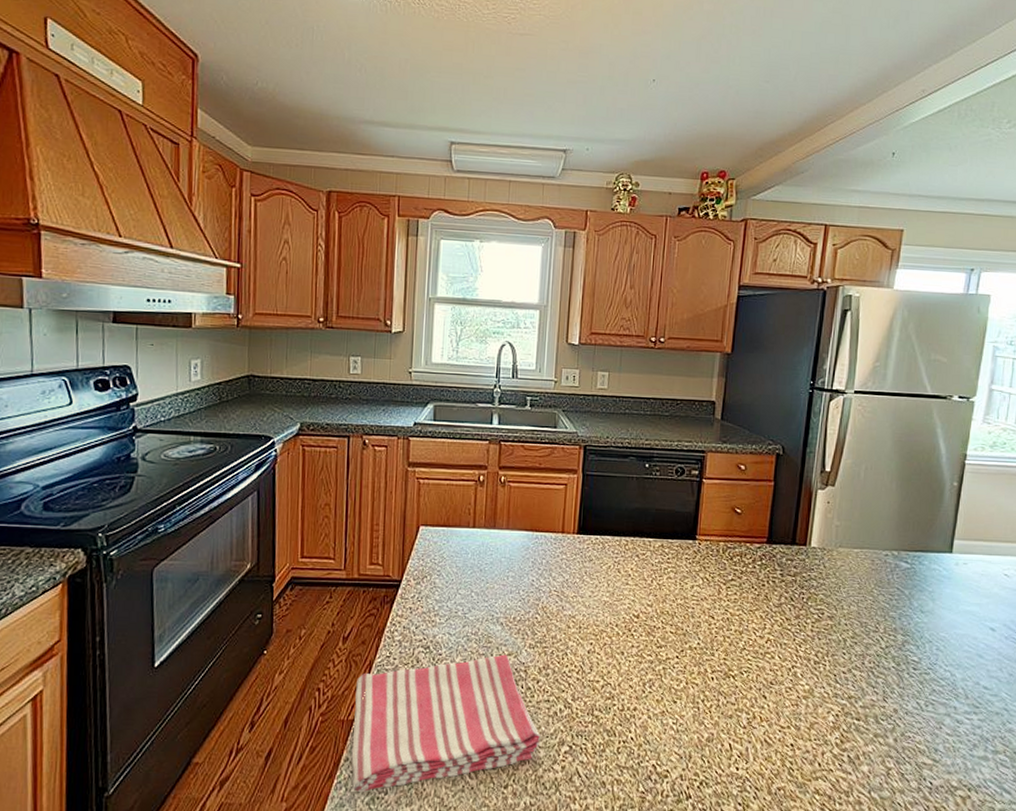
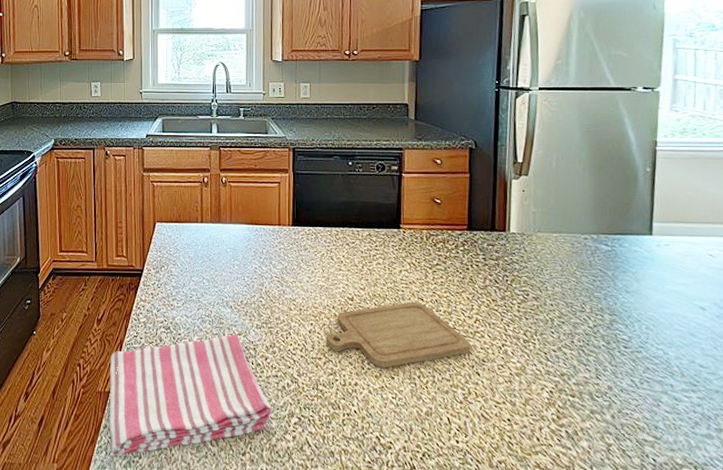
chopping board: none [605,619,760,691] -> present [325,301,471,368]

